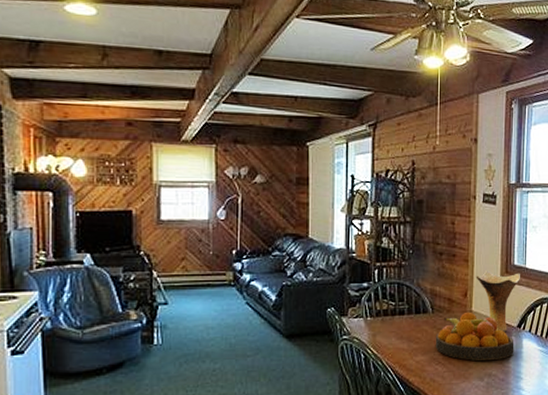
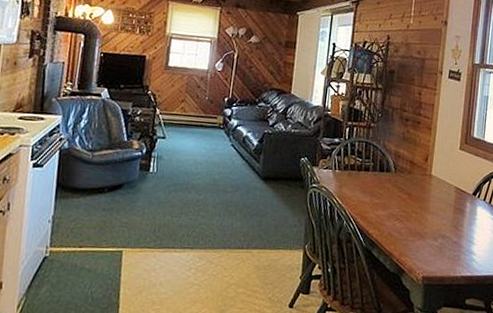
fruit bowl: present [435,311,514,361] -> none [395,175,469,223]
vase: present [476,270,520,332] -> none [437,139,479,198]

